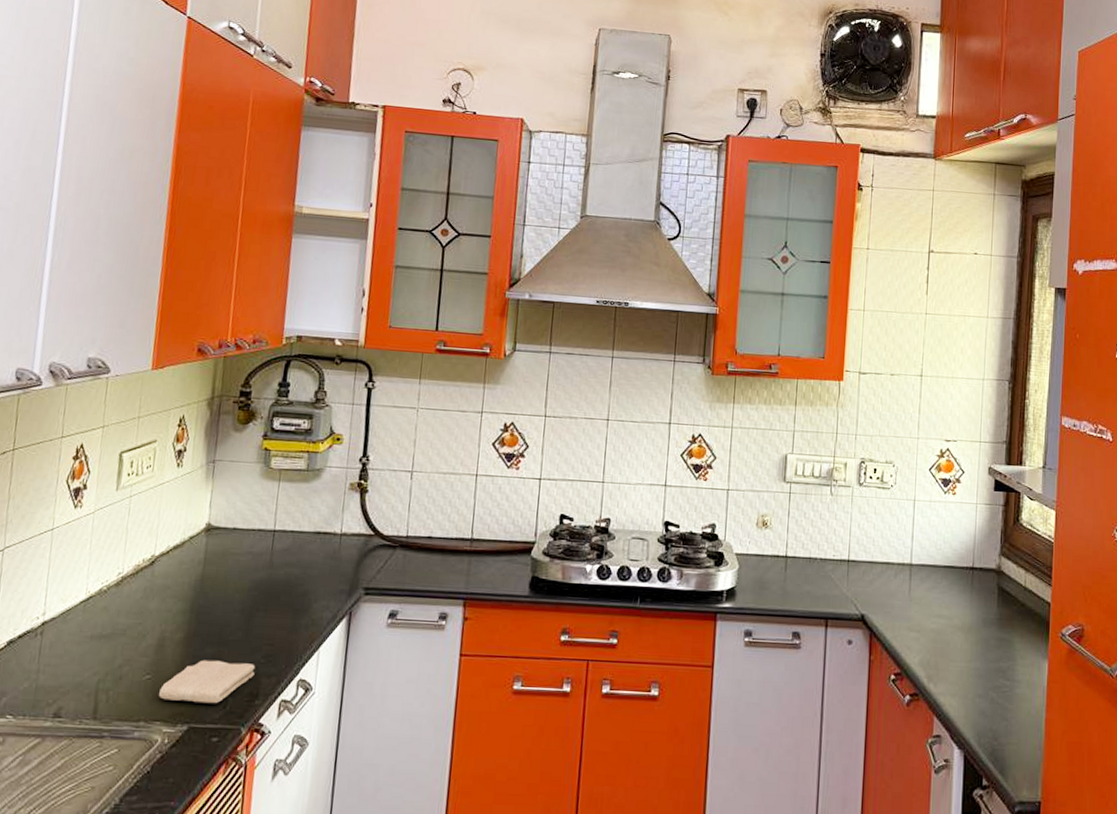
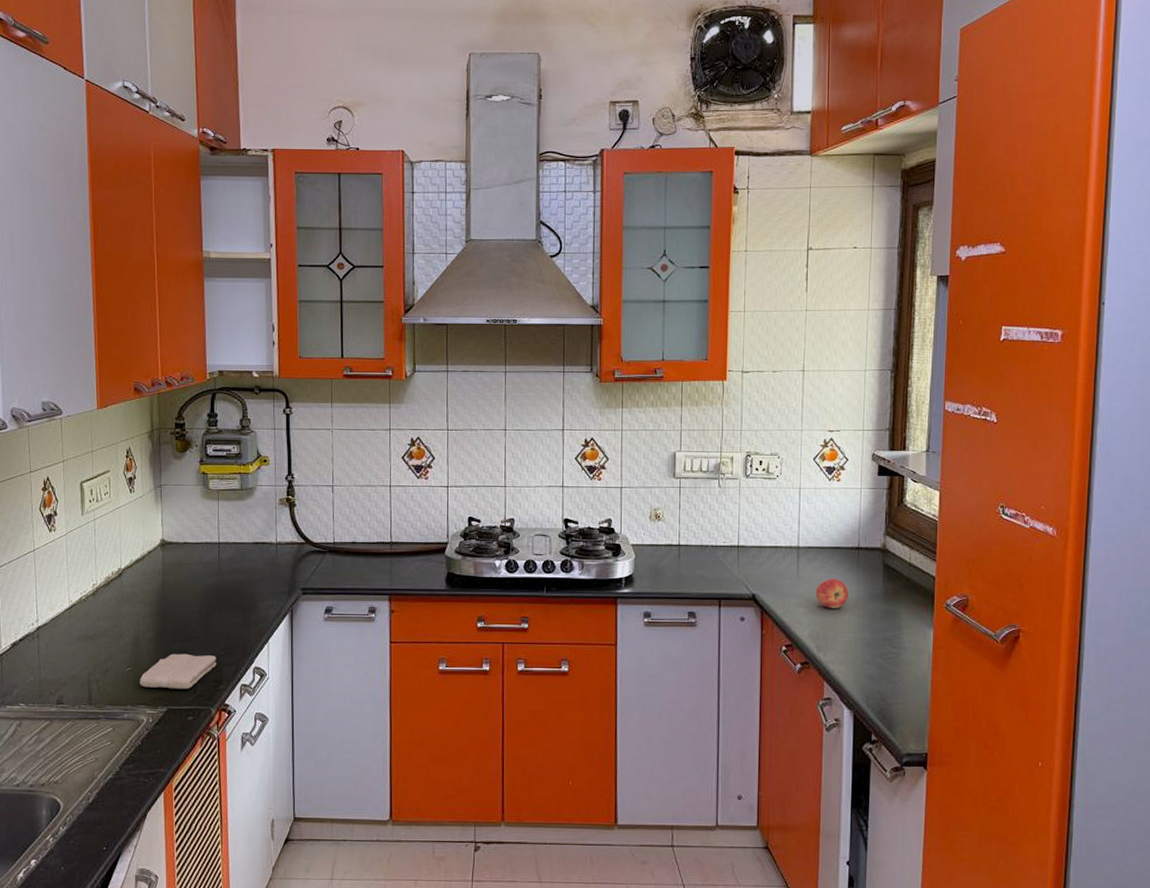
apple: none [927,600,962,634] -> present [815,578,848,608]

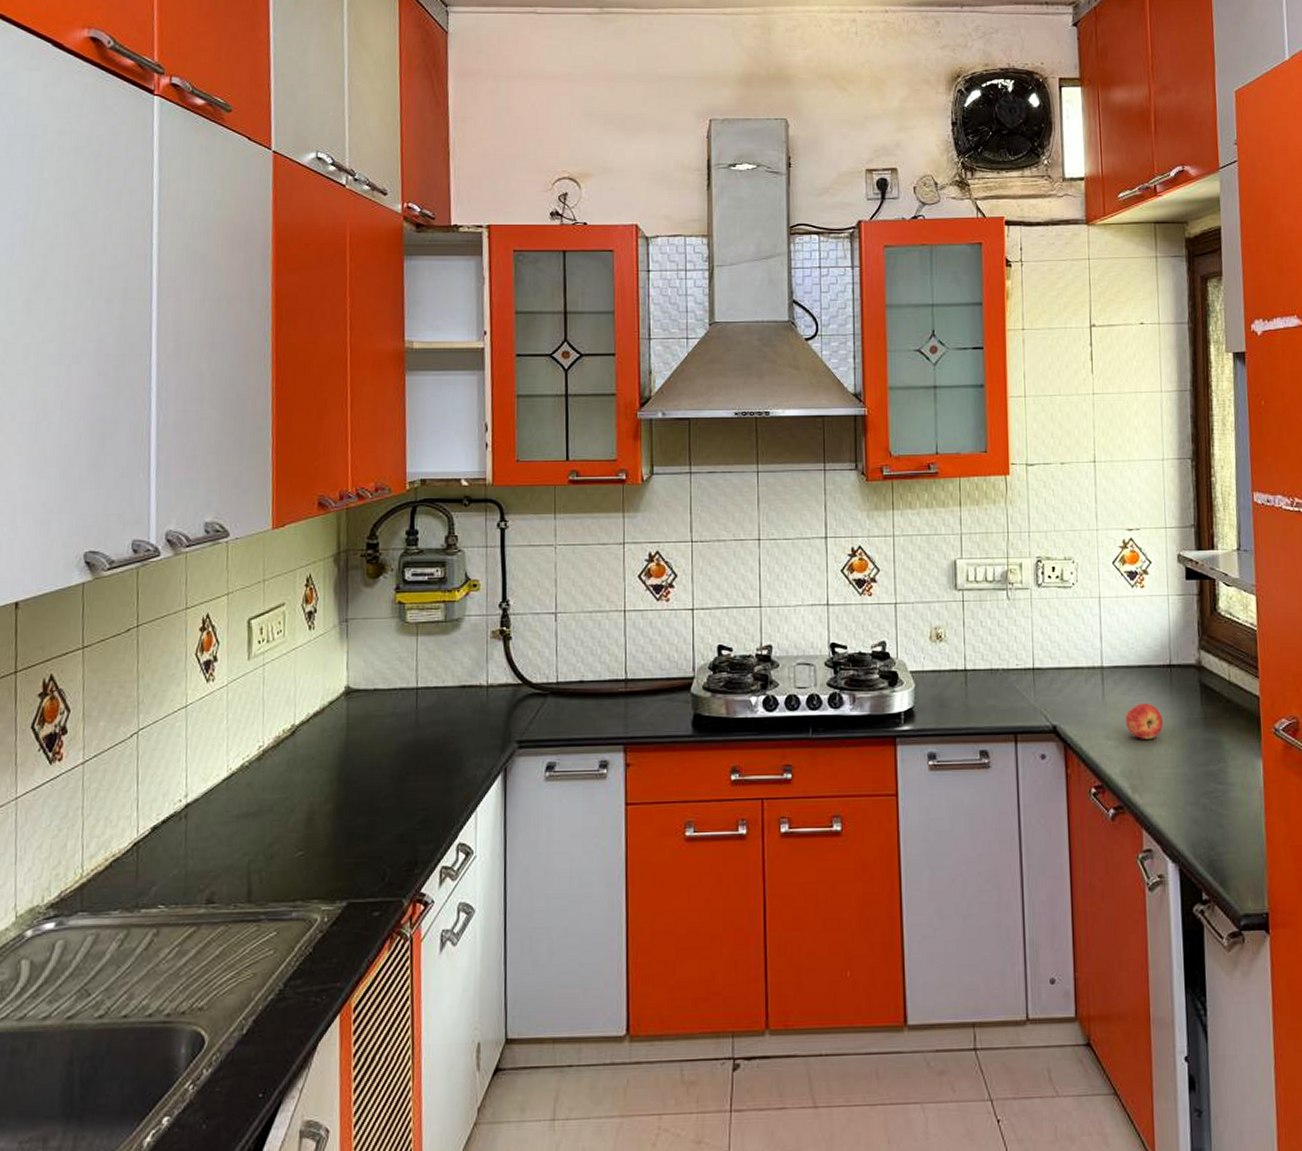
washcloth: present [140,653,217,690] -> none [314,830,411,877]

